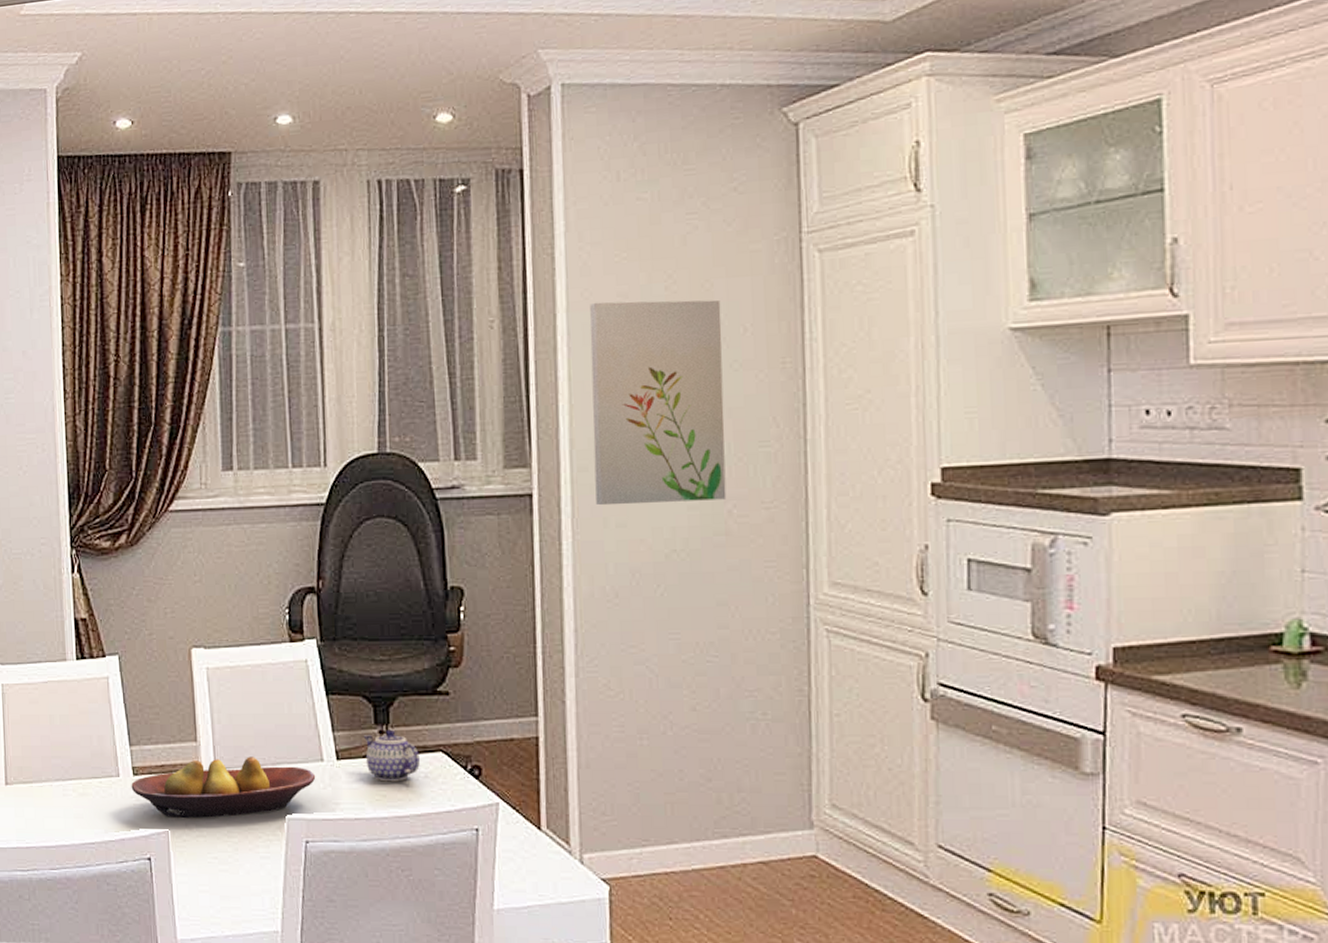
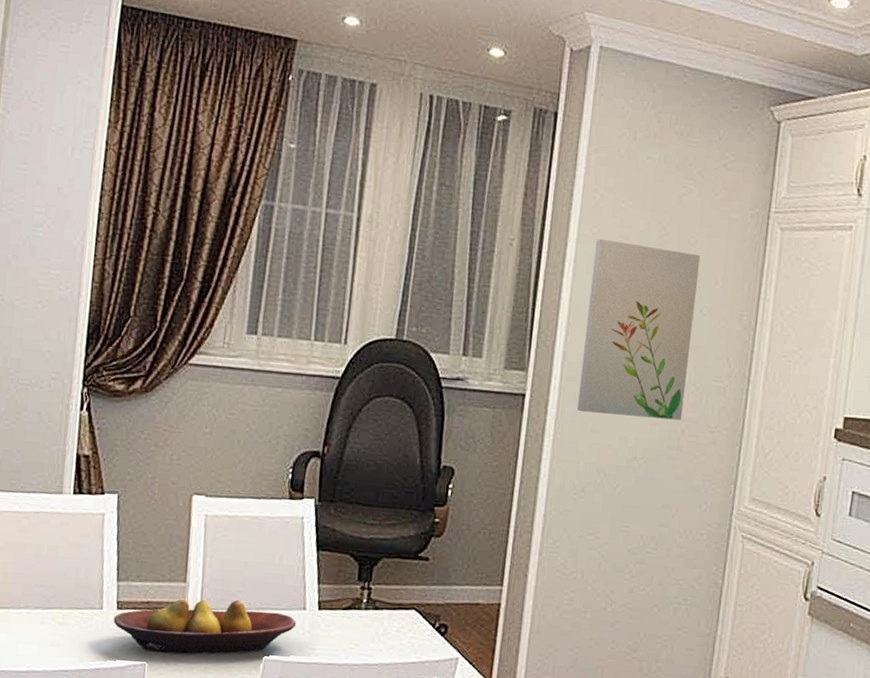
teapot: present [363,729,420,782] -> none [345,586,395,634]

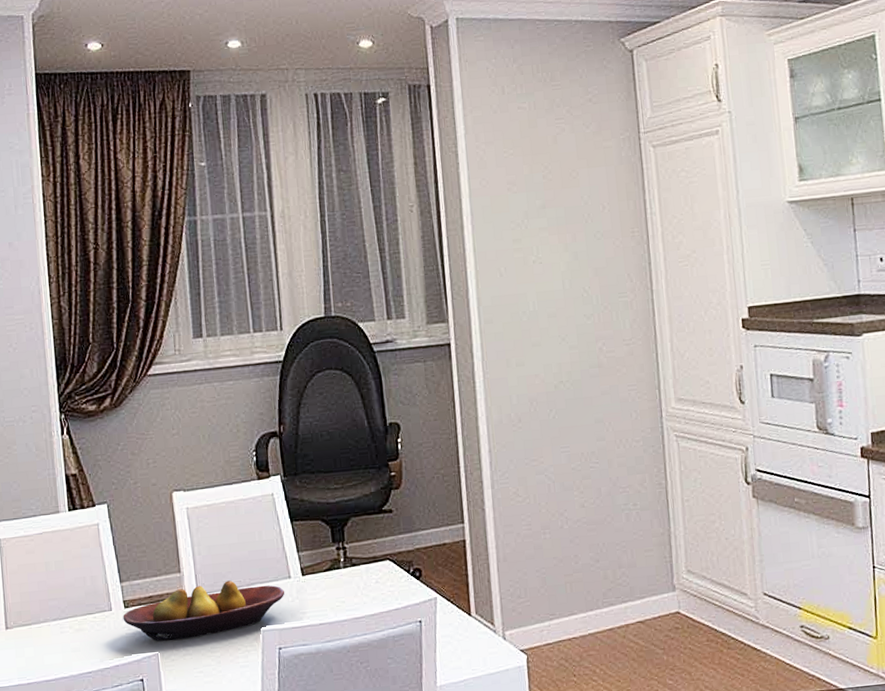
wall art: present [577,238,701,421] -> none [487,185,598,350]

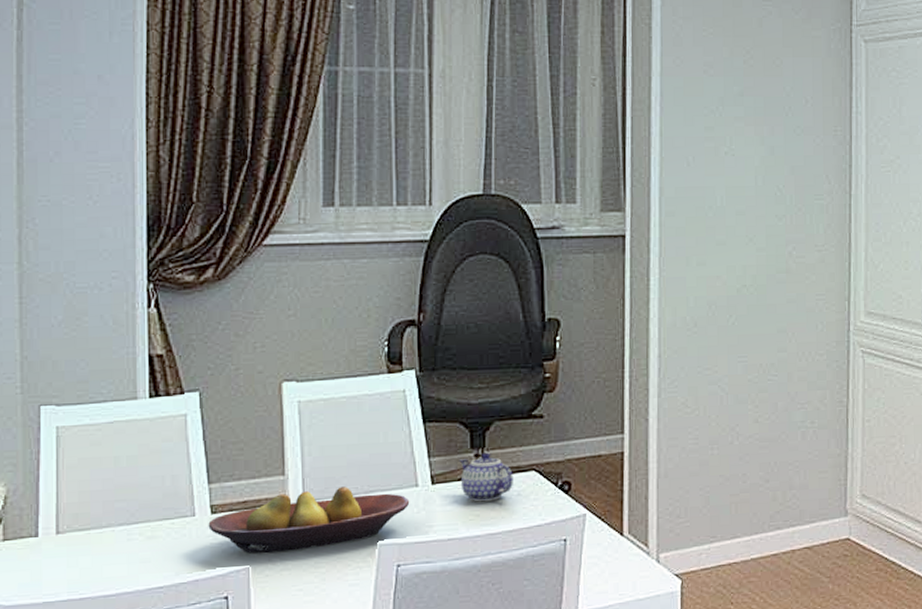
teapot: none [323,545,371,590] -> present [459,452,513,502]

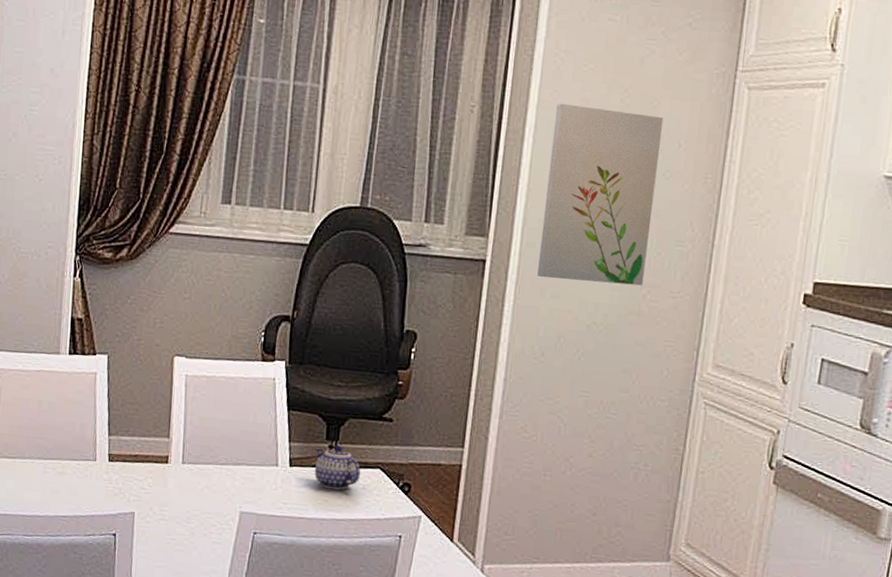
fruit bowl: present [208,486,410,554] -> none [105,454,270,506]
wall art: none [680,69,788,247] -> present [537,103,664,286]

